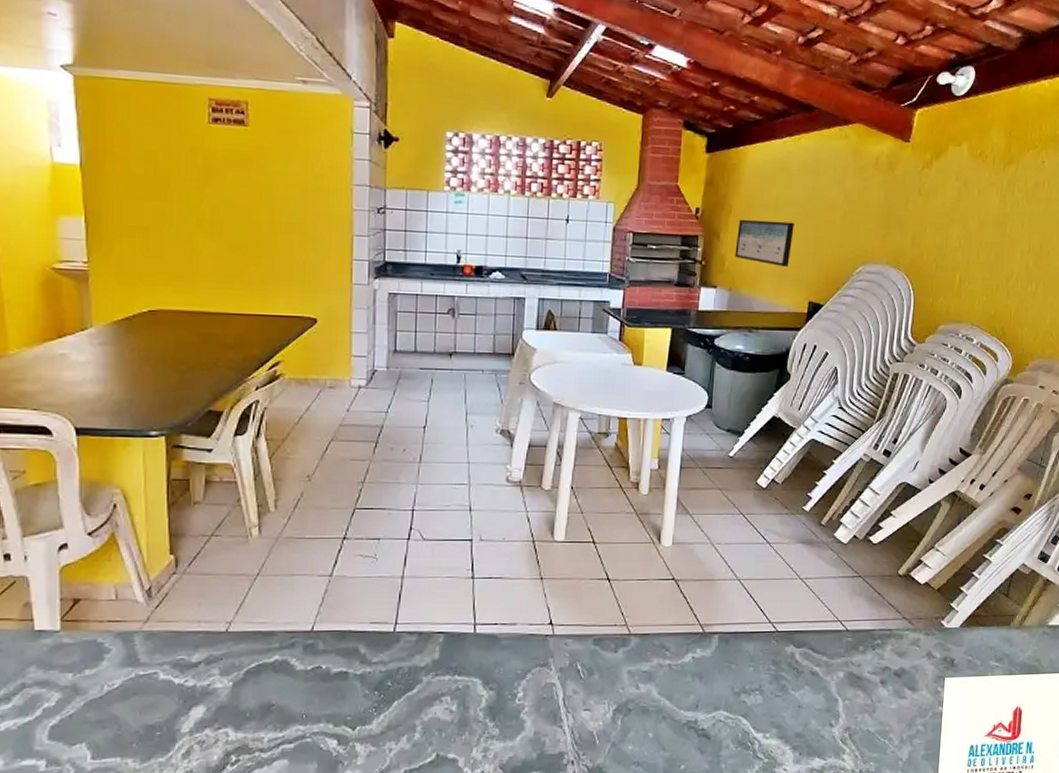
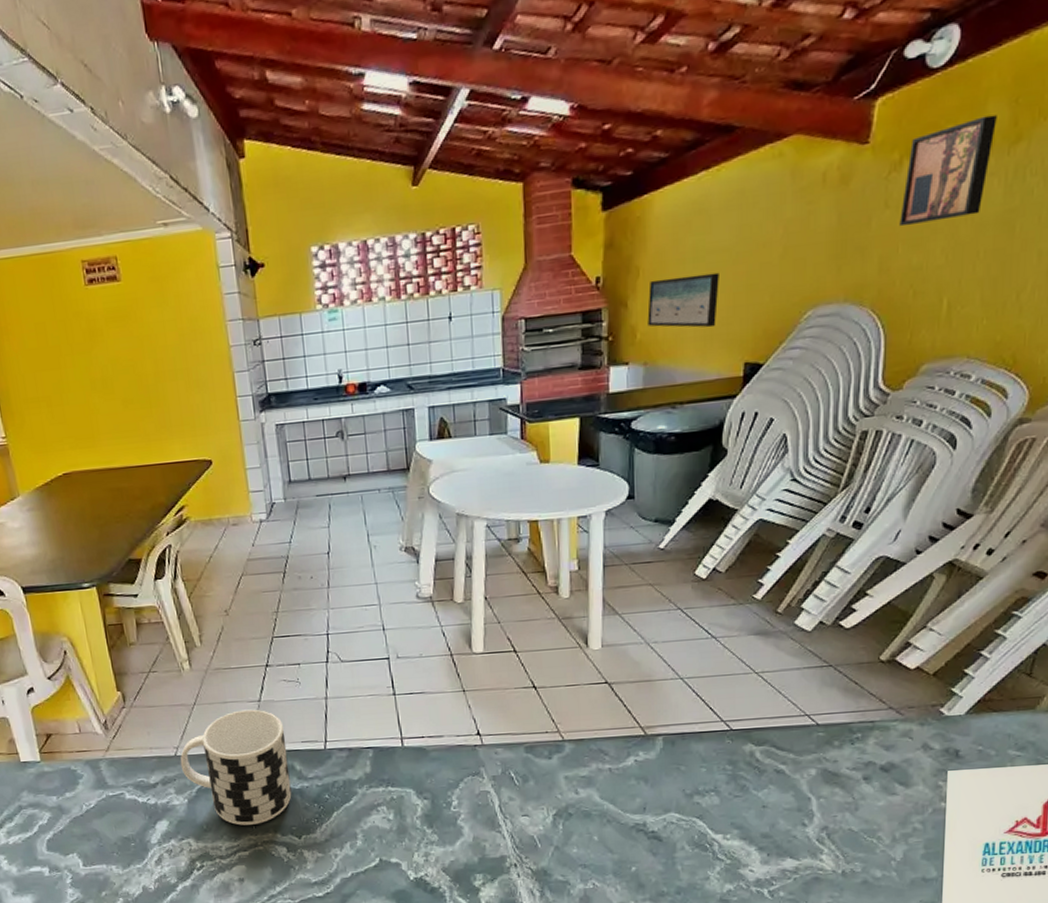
cup: none [230,584,354,714] -> present [180,709,292,826]
wall art: none [928,139,997,213] -> present [899,114,997,227]

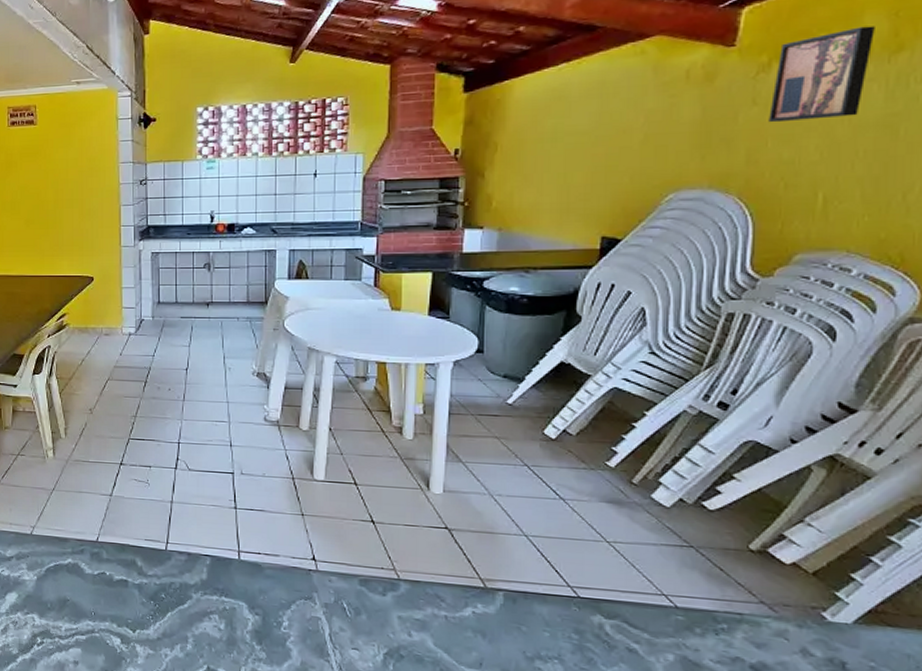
cup: present [180,709,292,826] -> none [34,501,131,612]
wall art: present [647,272,719,328] -> none [504,153,577,202]

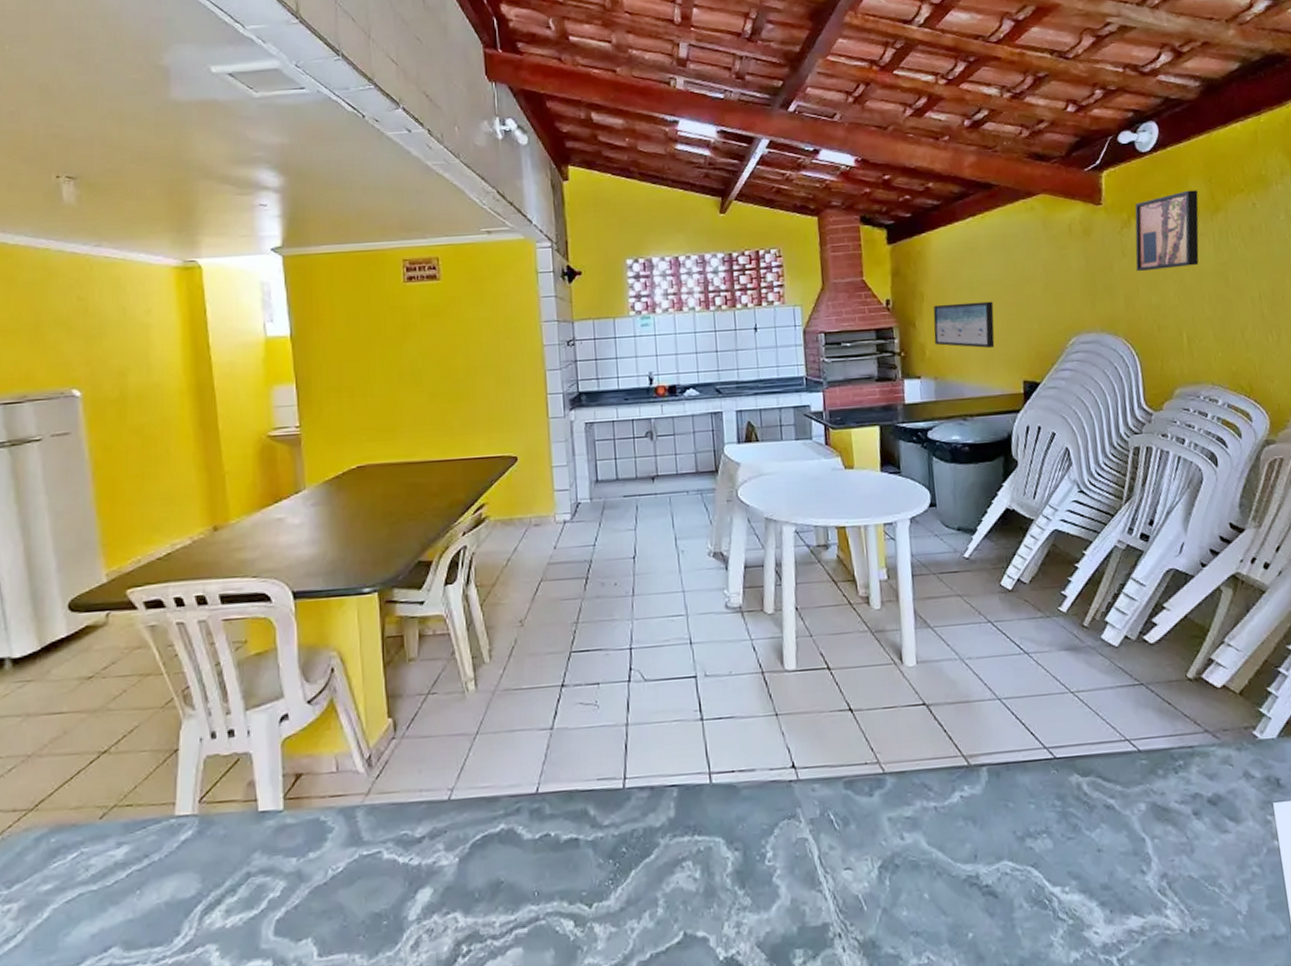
wall art: none [504,153,577,202] -> present [933,301,995,349]

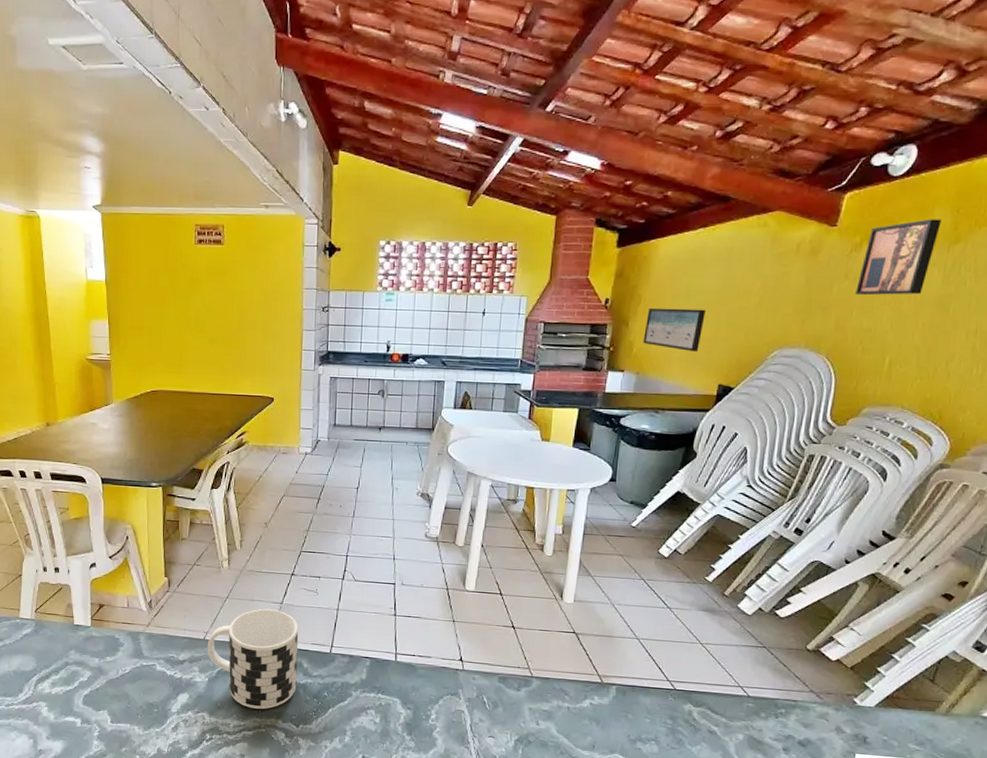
cup: none [454,739,583,892] -> present [207,608,299,709]

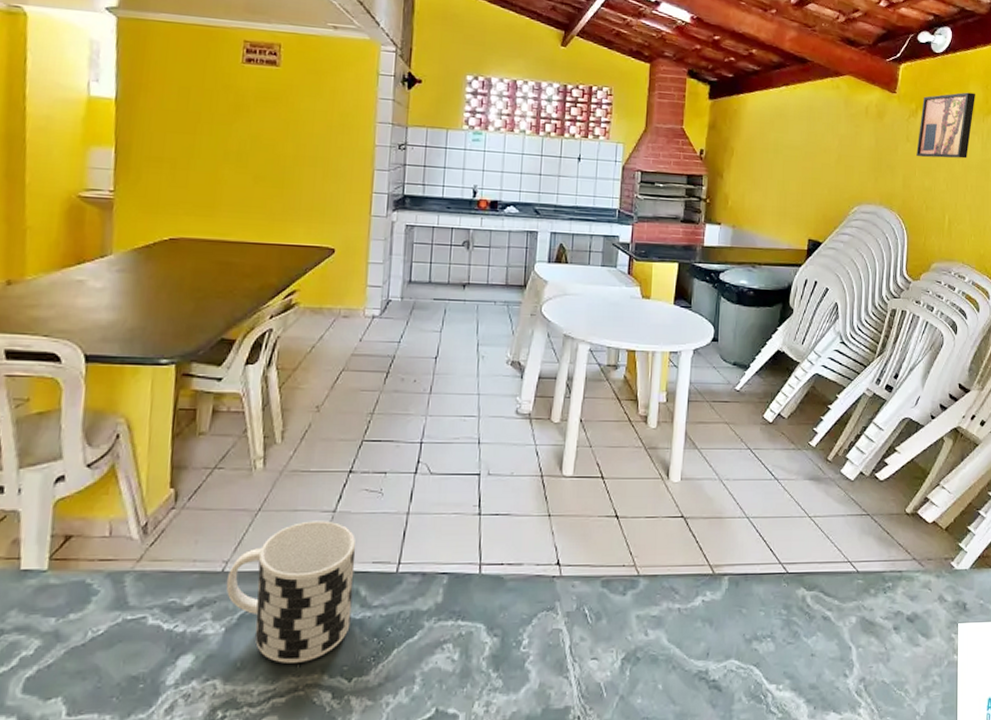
wall art: present [643,307,706,352] -> none [737,160,792,207]

